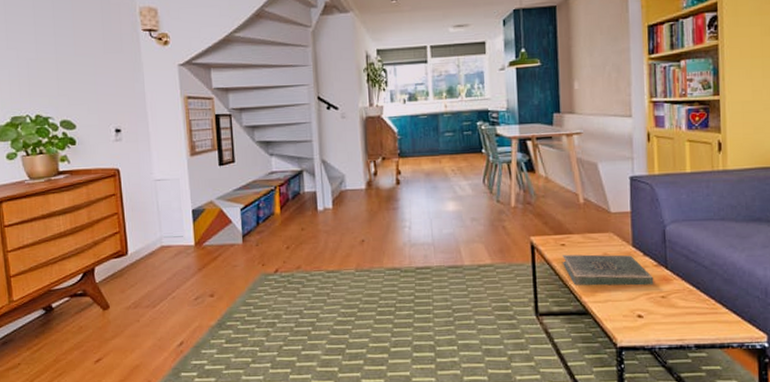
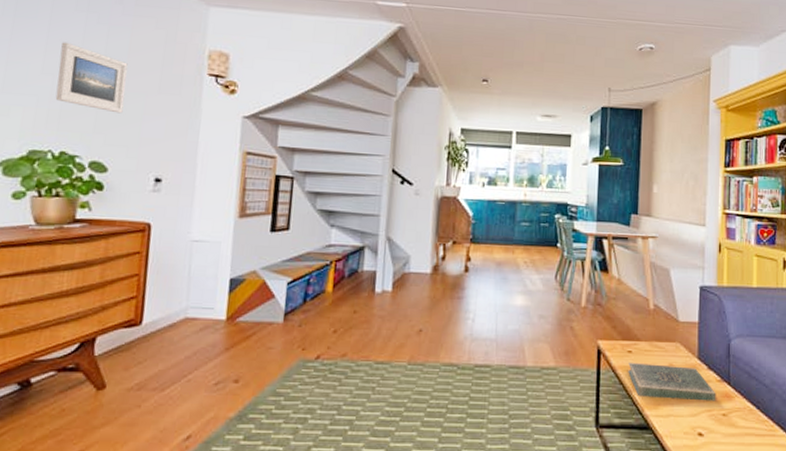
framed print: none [18,18,78,76] -> present [55,42,128,114]

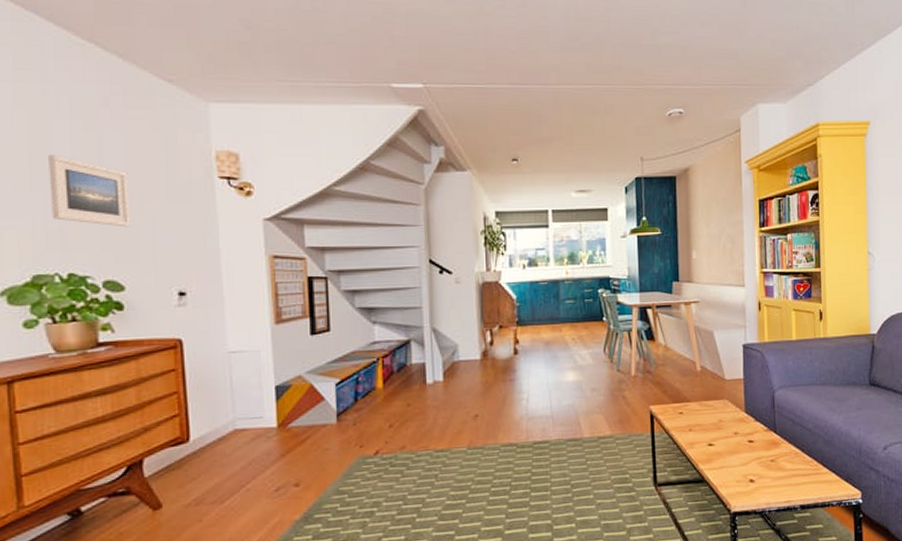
book: present [628,362,716,402] -> none [680,421,764,454]

